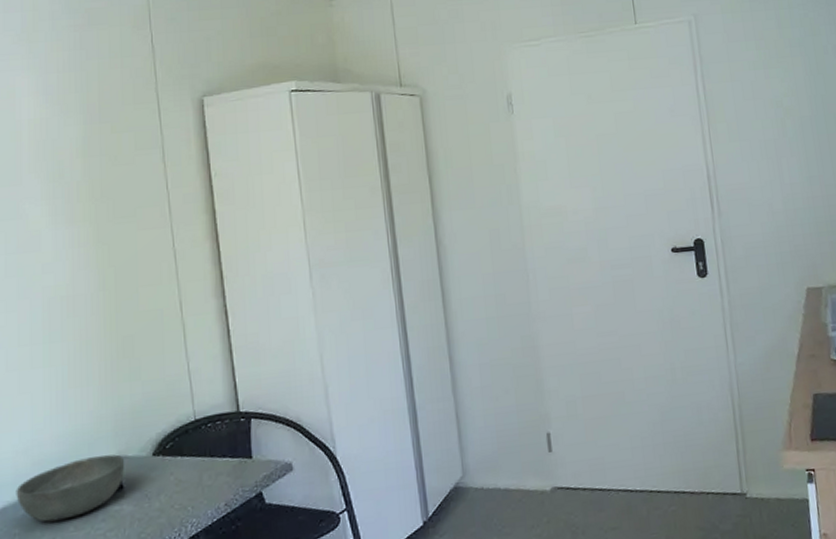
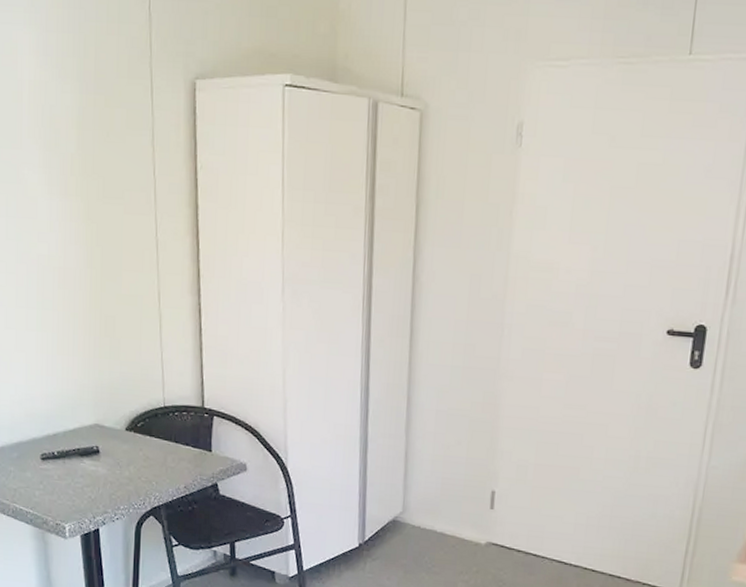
bowl: present [16,454,125,522] -> none [12,419,102,469]

